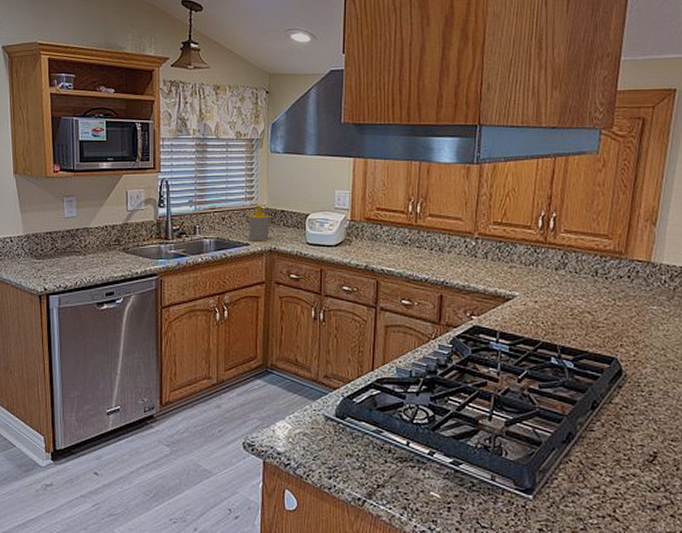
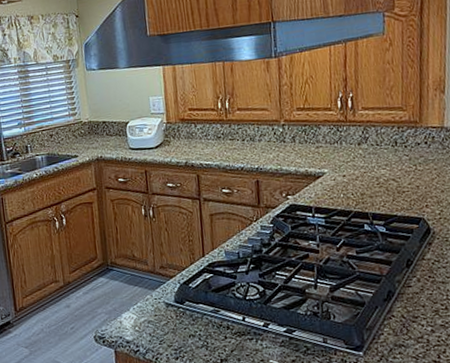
soap bottle: present [249,205,270,241] -> none [74,119,95,153]

